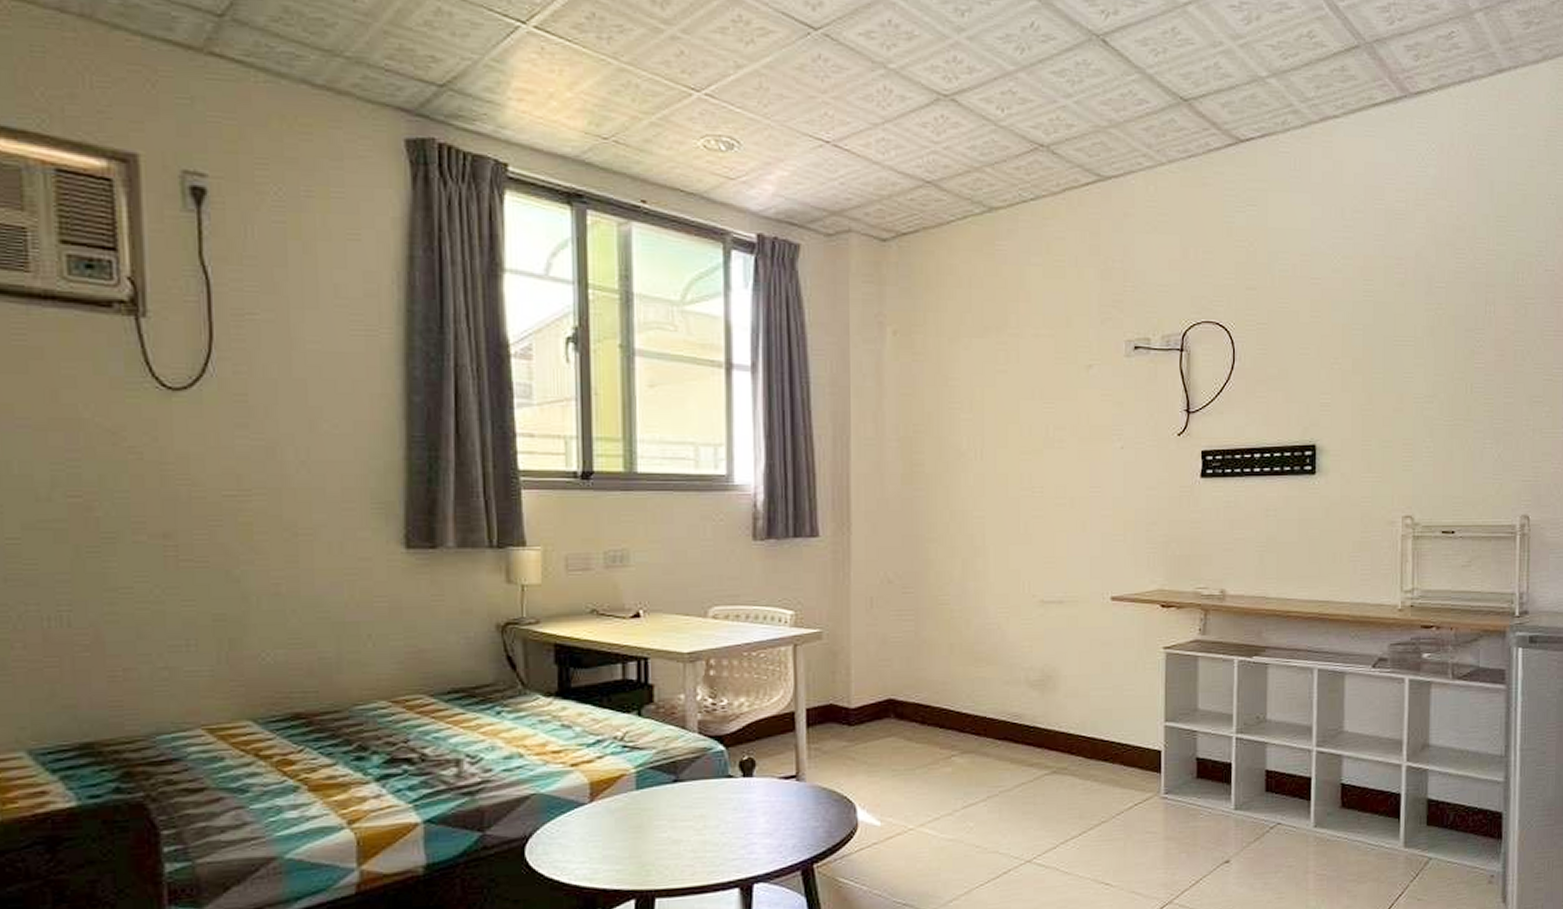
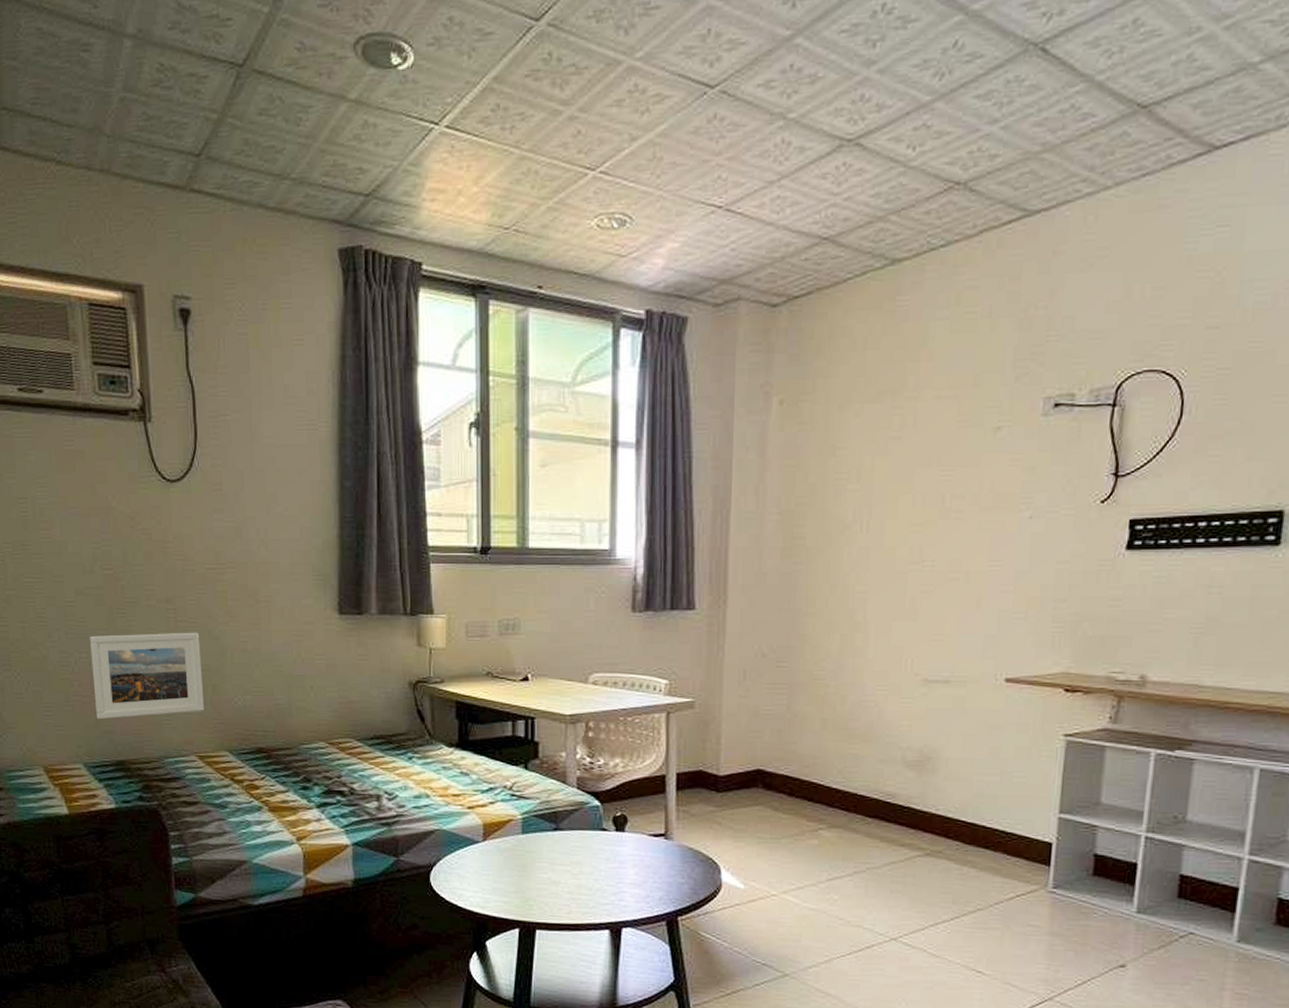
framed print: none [43,573,218,691] -> present [90,632,205,720]

